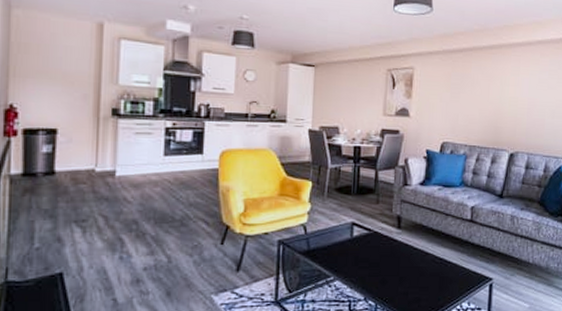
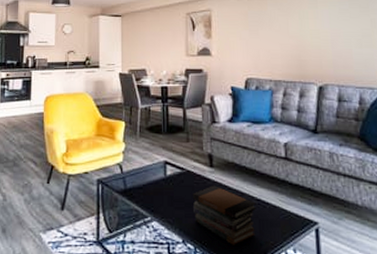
book stack: none [376,246,439,301] -> present [192,185,257,245]

